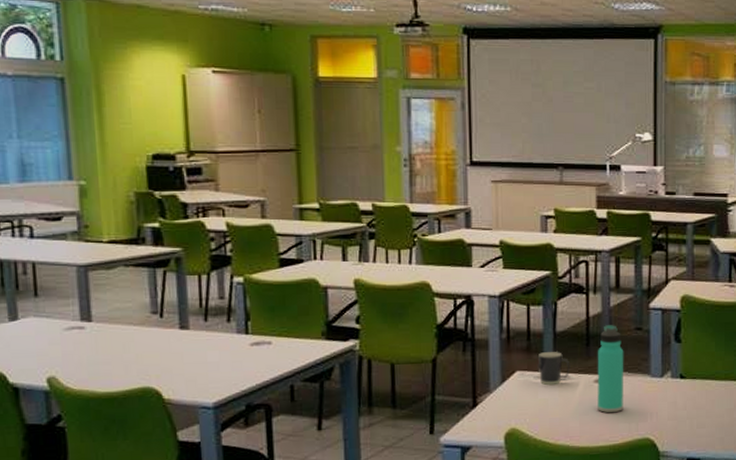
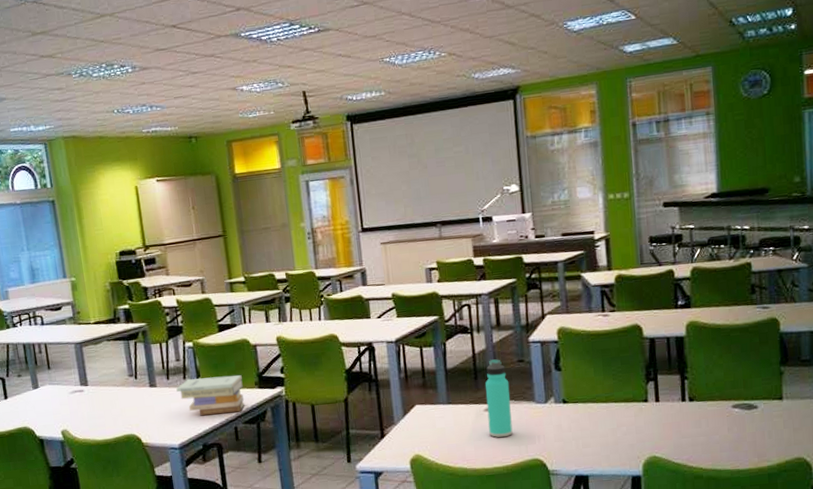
books: none [216,321,307,369] -> present [176,375,245,416]
mug: present [537,351,571,385] -> none [432,385,463,416]

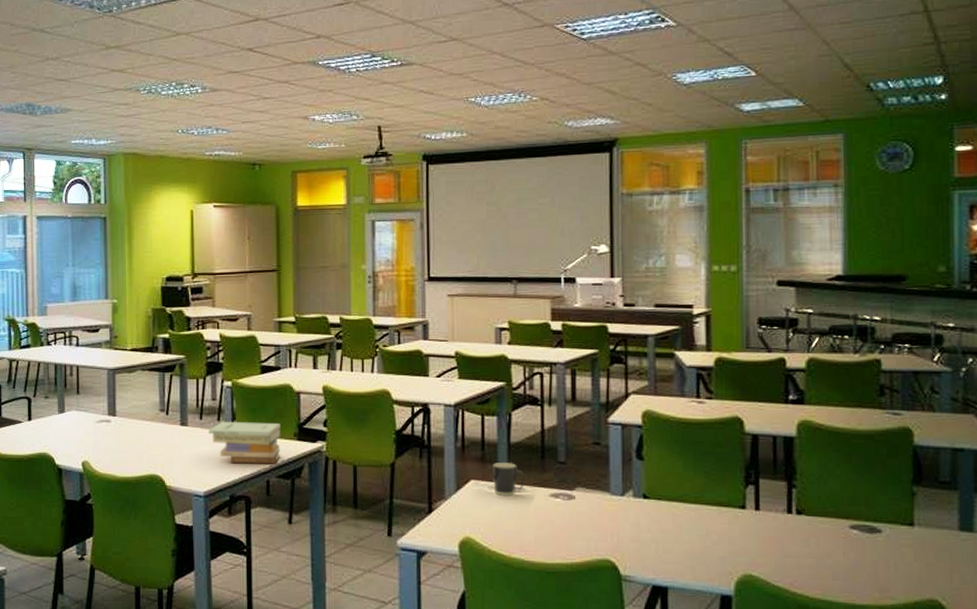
mug: none [432,385,463,416] -> present [492,461,525,496]
thermos bottle: present [485,359,513,438] -> none [552,438,582,530]

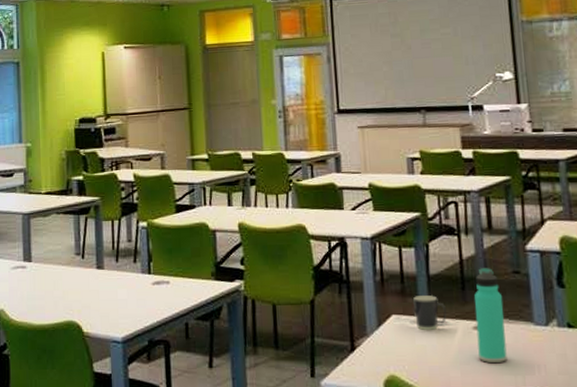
books: present [208,421,282,464] -> none [125,262,199,307]
thermos bottle: none [552,438,582,530] -> present [474,268,507,364]

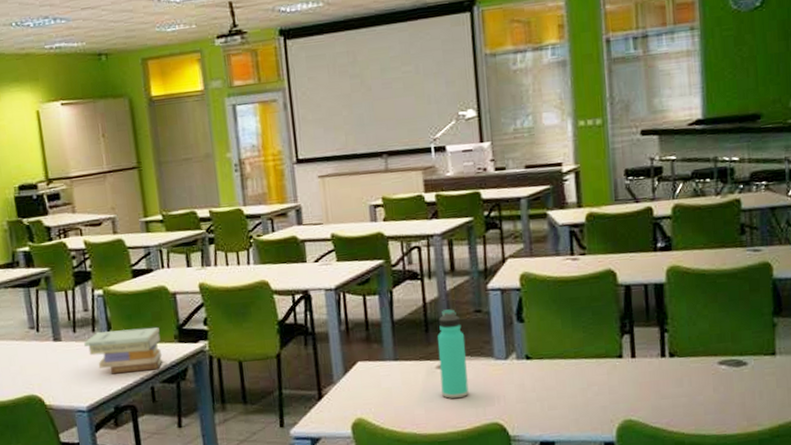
books: none [125,262,199,307] -> present [84,327,163,374]
mug: present [412,294,447,330] -> none [377,339,412,374]

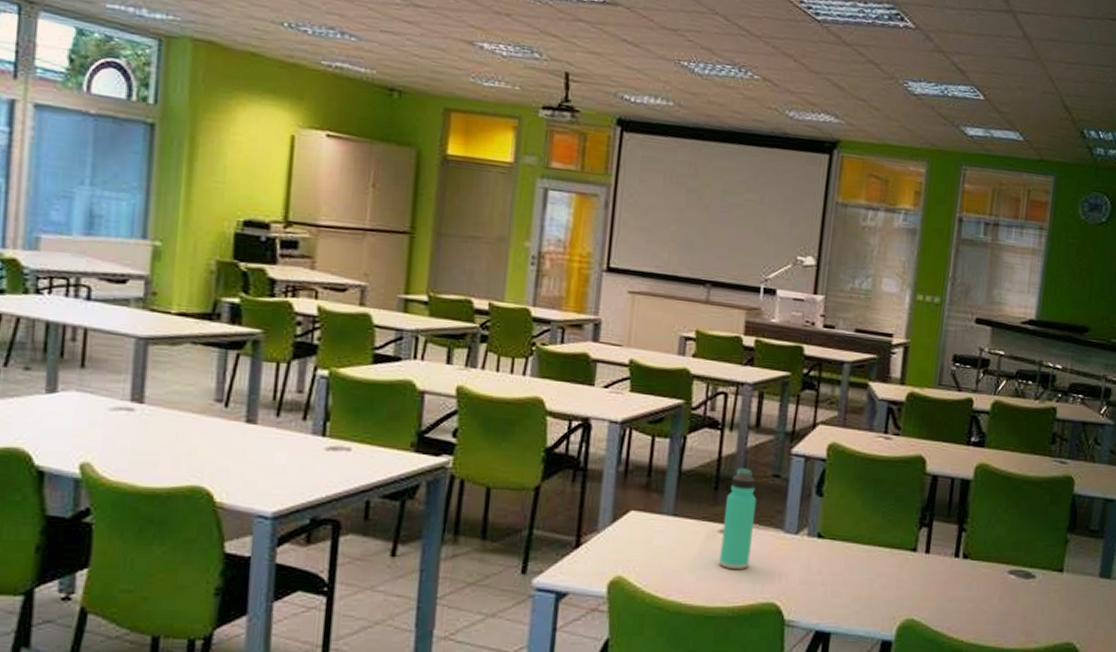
books: present [84,327,163,374] -> none [287,421,395,481]

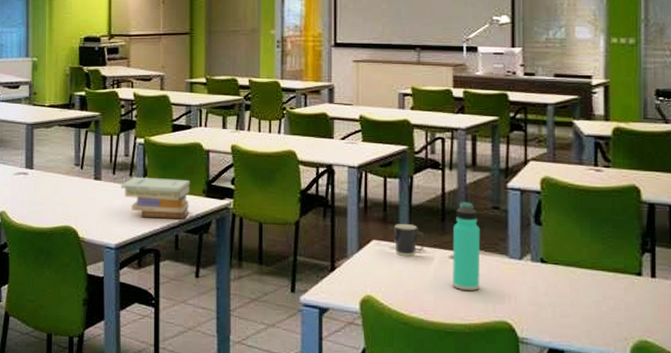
books: none [287,421,395,481] -> present [121,176,191,220]
mug: none [656,491,694,530] -> present [393,223,426,256]

